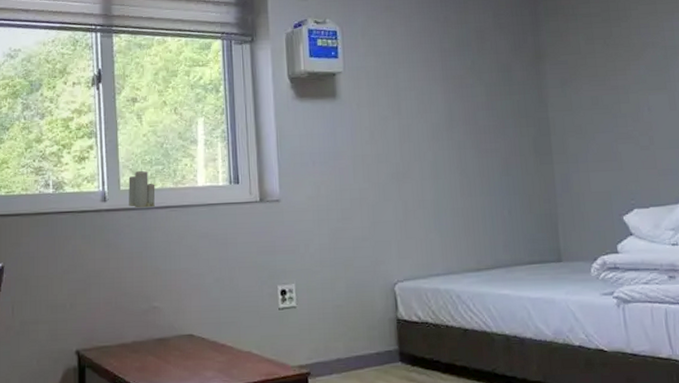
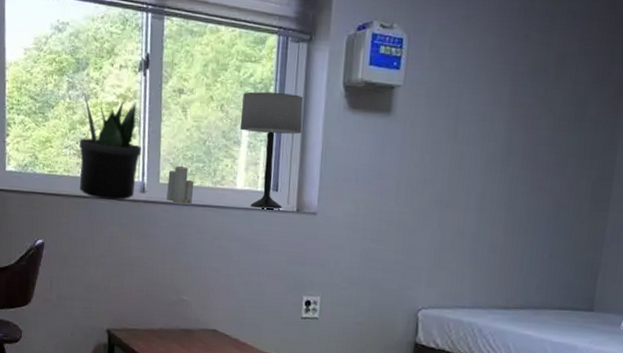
planter: none [36,111,100,213] -> present [79,92,142,200]
table lamp: none [194,91,255,202] -> present [239,91,304,209]

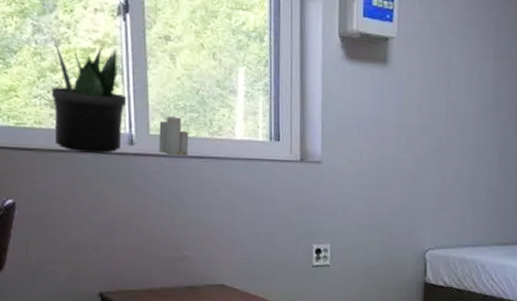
table lamp: present [239,91,304,209] -> none [235,40,301,159]

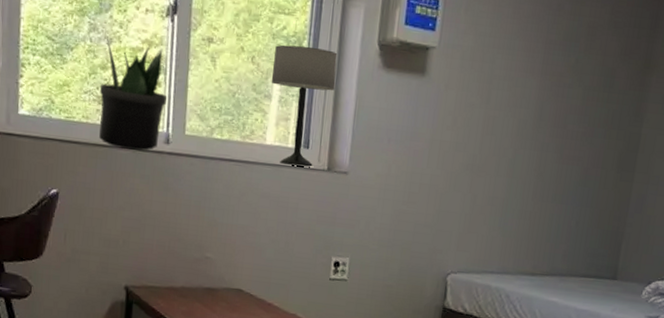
candle: present [159,113,189,156] -> none [192,115,222,159]
table lamp: none [235,40,301,159] -> present [271,44,338,167]

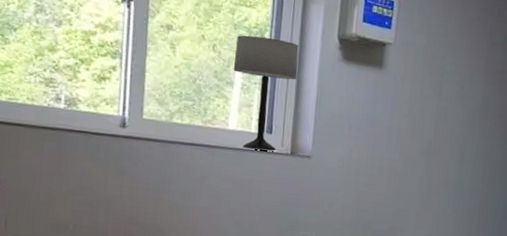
planter: present [99,35,168,151] -> none [46,17,124,134]

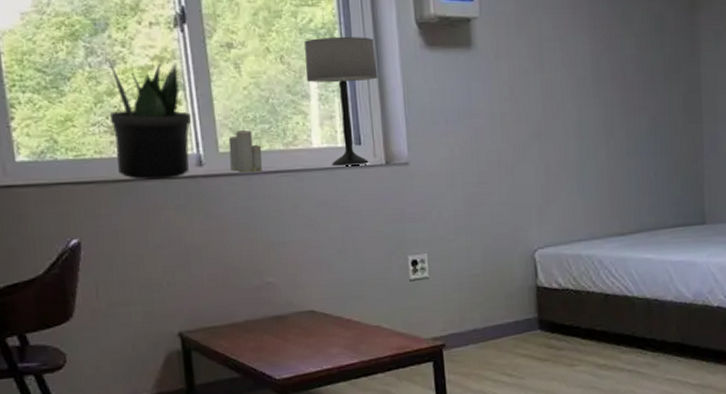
planter: none [46,17,124,134] -> present [107,58,192,180]
candle: none [151,100,182,142] -> present [228,127,262,173]

